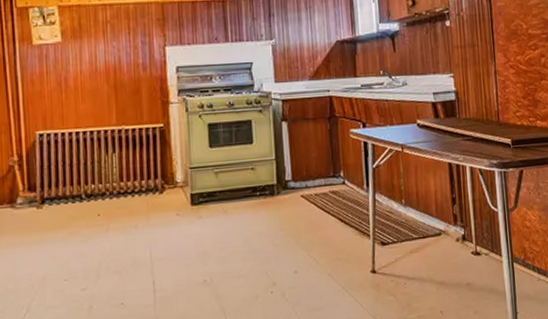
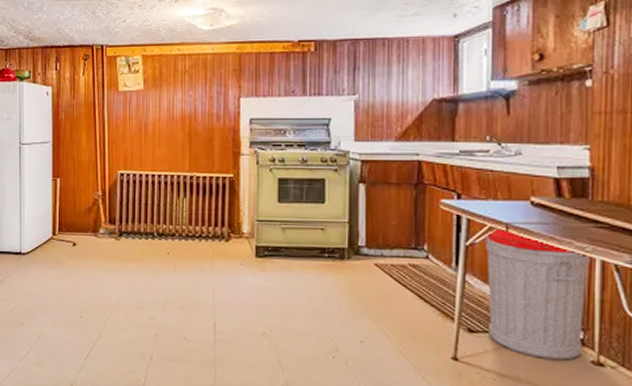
trash can: none [387,148,465,258] -> present [485,226,590,360]

